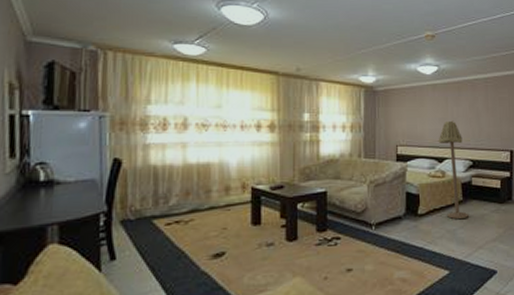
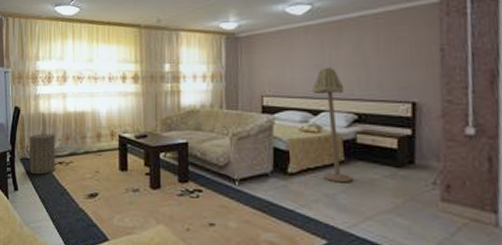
laundry hamper: none [133,186,172,239] -> present [28,131,56,175]

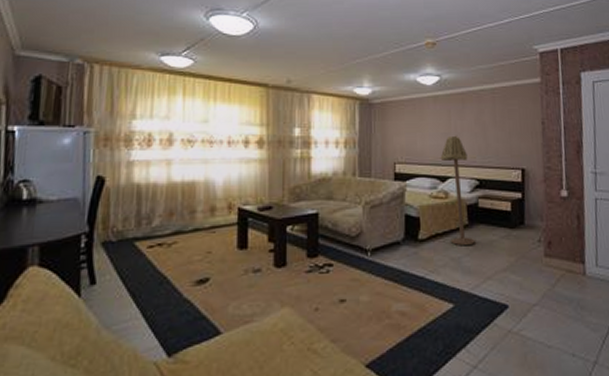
laundry hamper: present [28,131,56,175] -> none [114,206,155,262]

